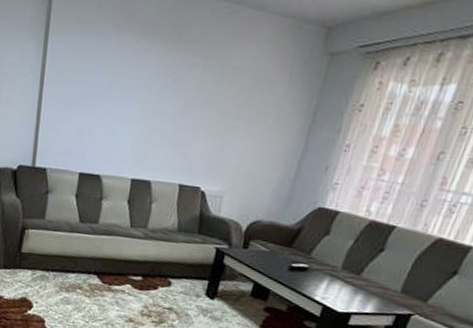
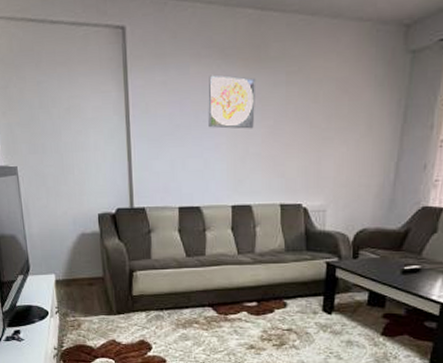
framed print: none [120,48,173,107] -> present [208,75,255,129]

